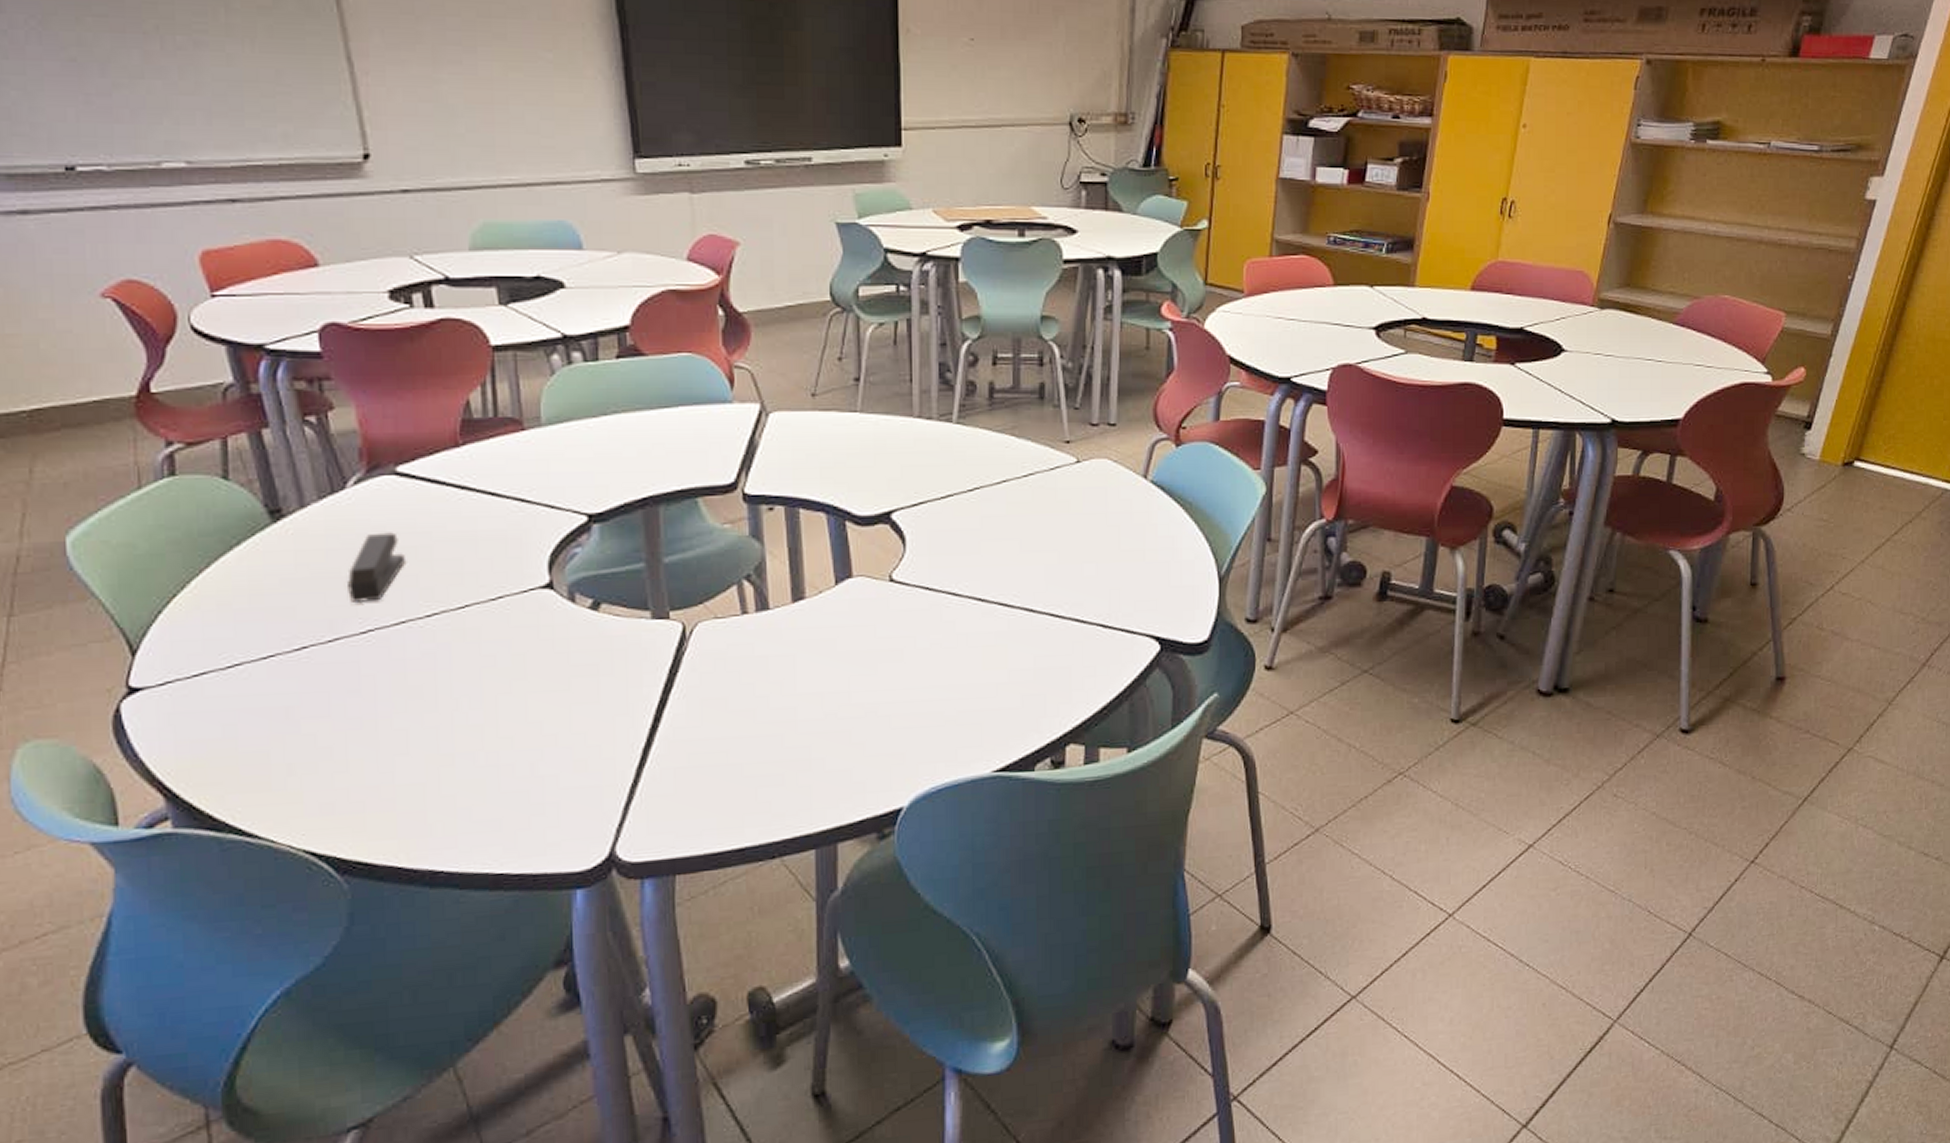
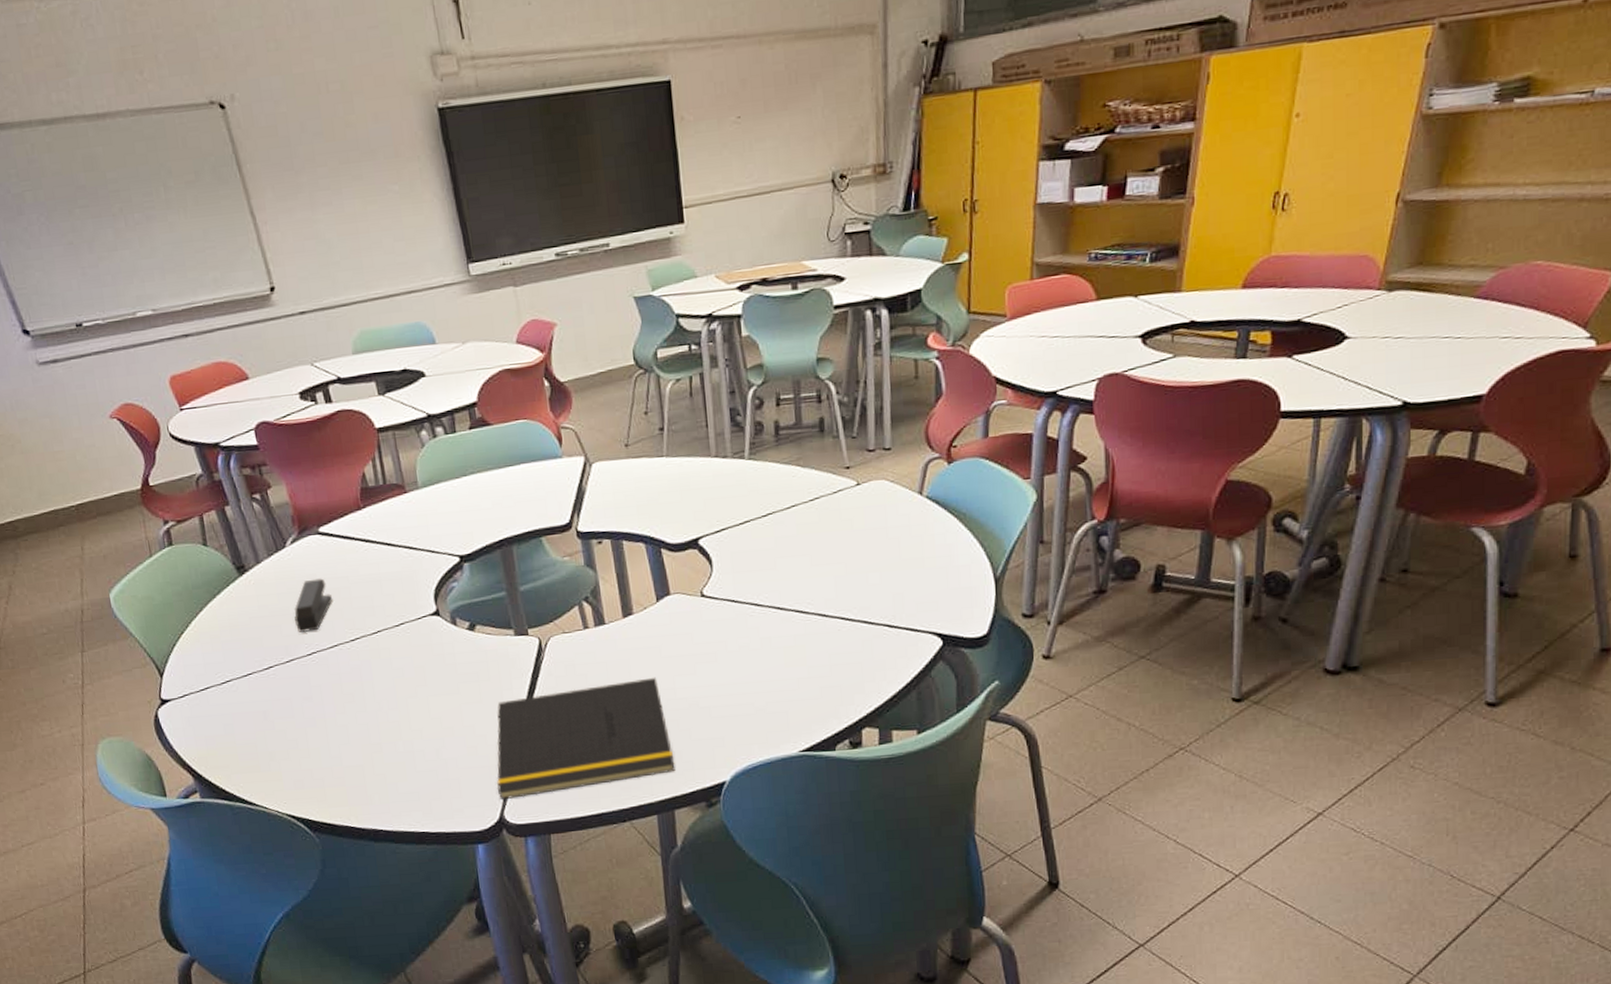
notepad: none [610,677,842,831] -> present [497,677,676,801]

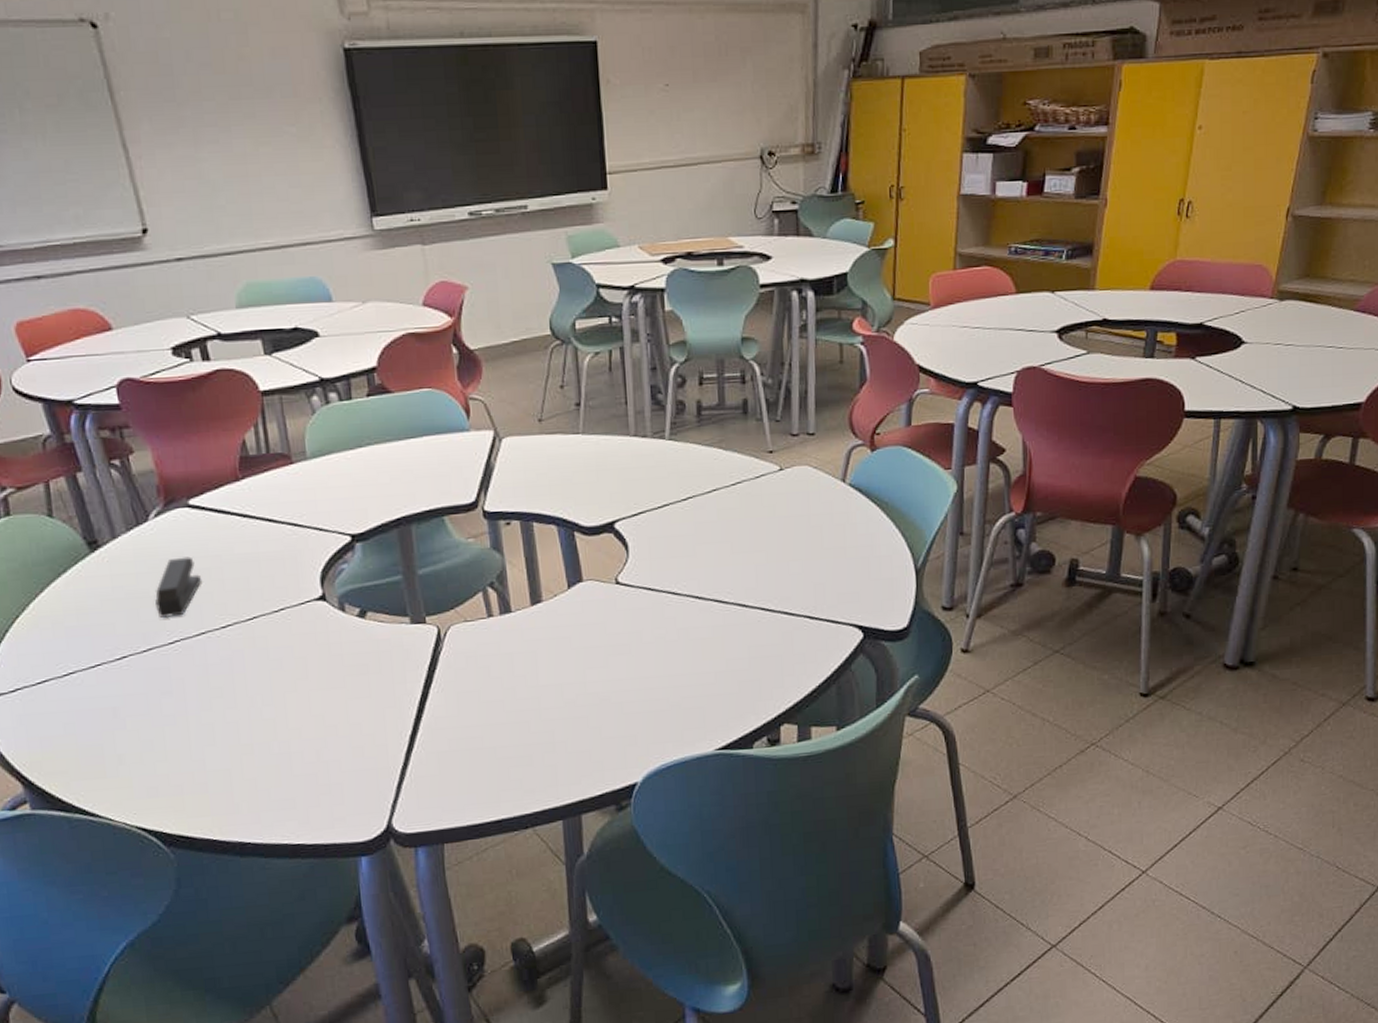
notepad: present [497,677,676,801] -> none [385,670,584,807]

